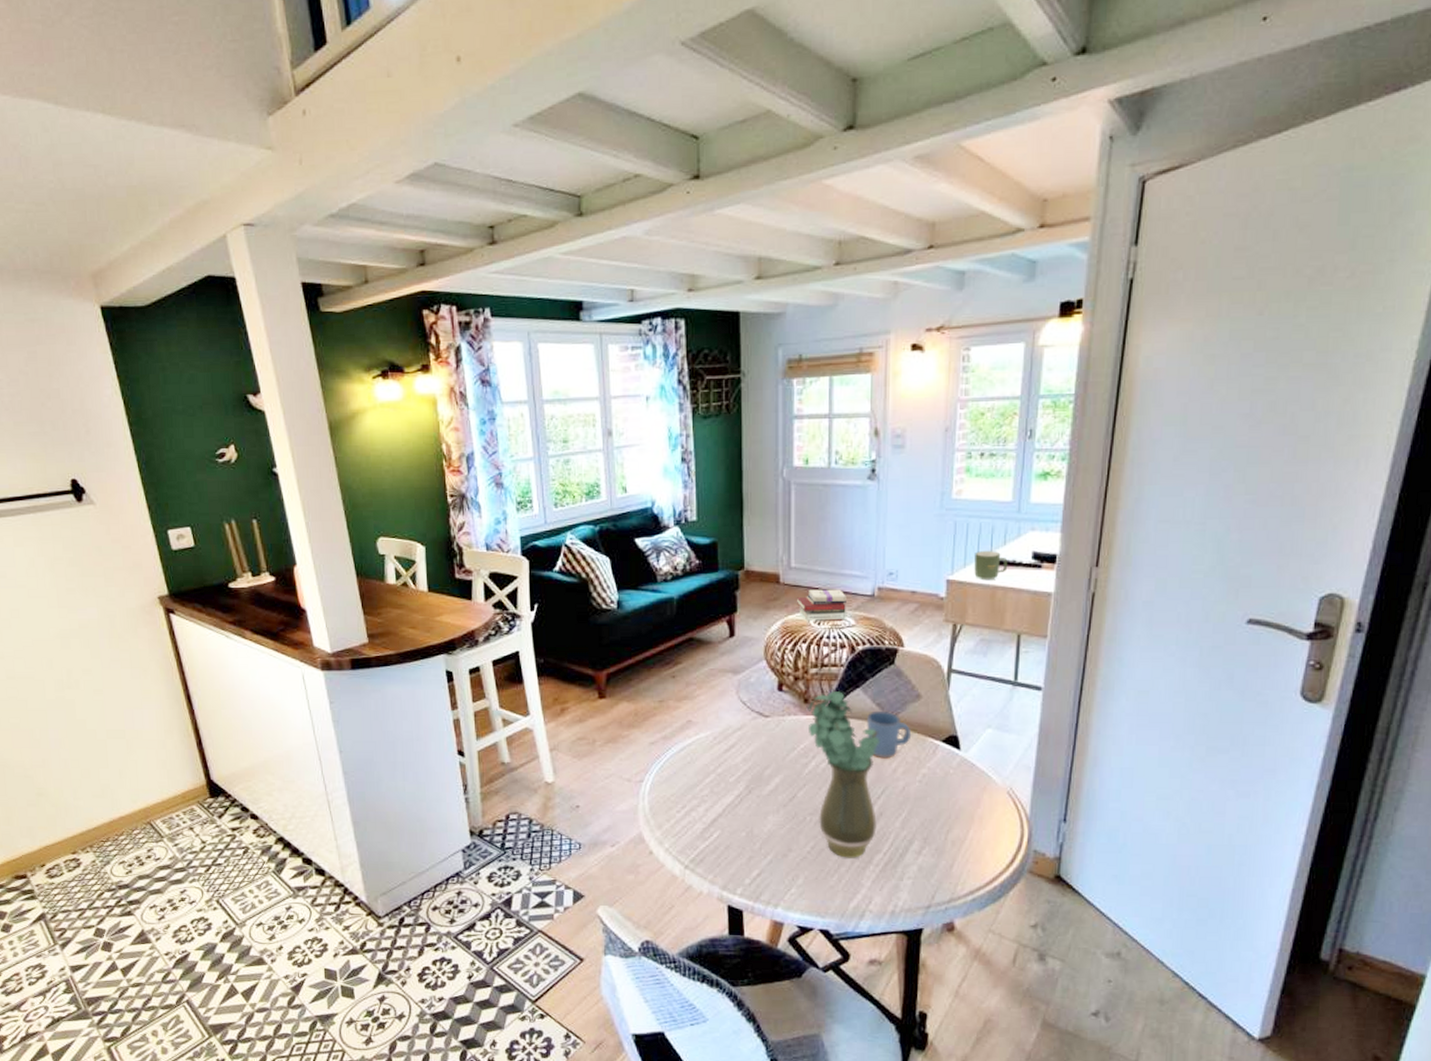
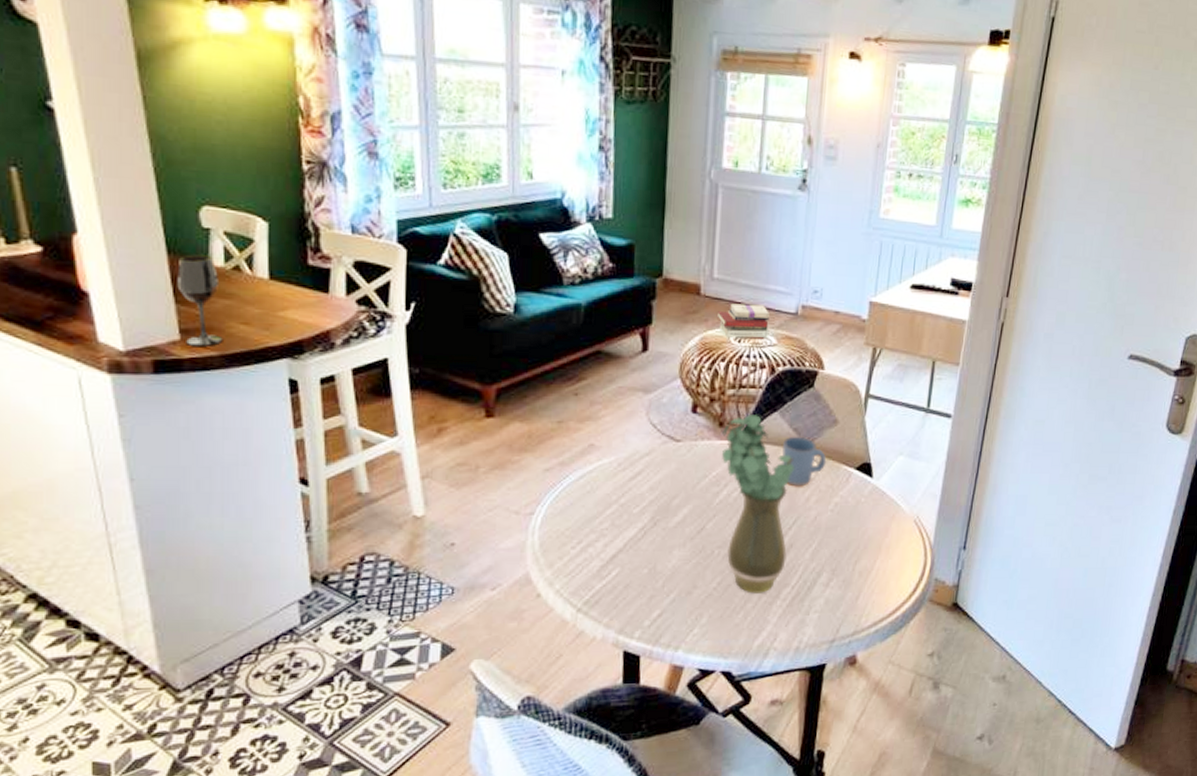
wine glass: none [363,576,398,648] -> present [177,254,223,347]
mug: present [974,551,1008,579] -> none [896,274,928,304]

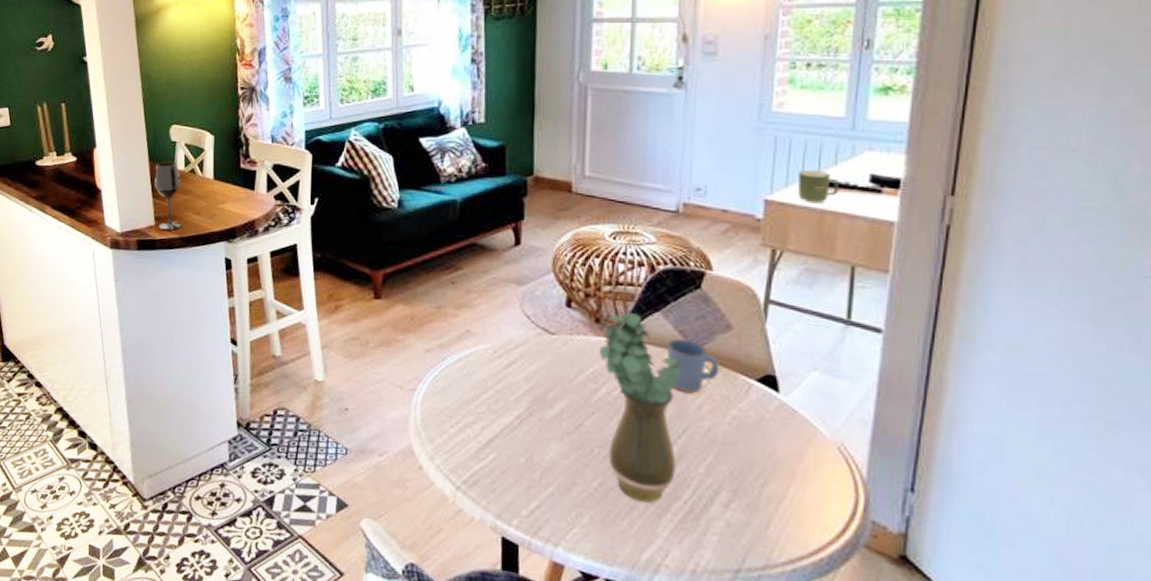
books: present [716,303,770,339] -> none [589,200,647,237]
mug: none [896,274,928,304] -> present [798,170,840,203]

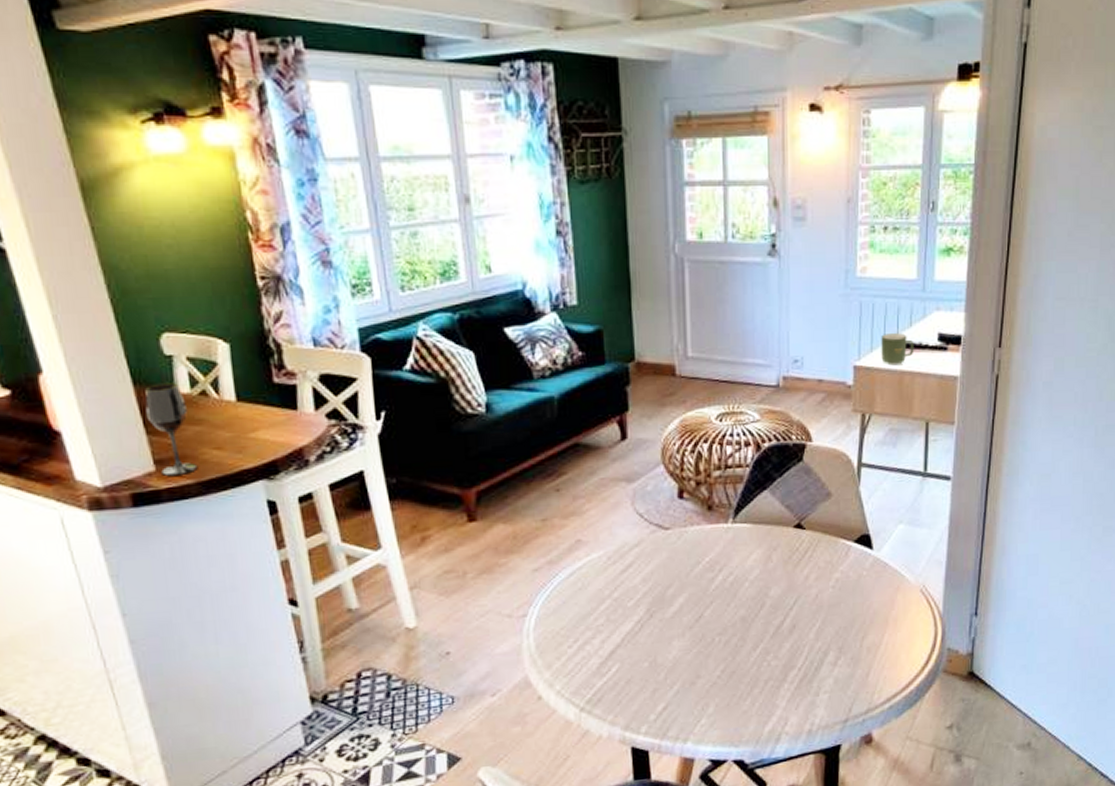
vase: present [599,305,681,503] -> none [712,488,790,679]
mug: present [666,338,720,393] -> none [775,512,823,565]

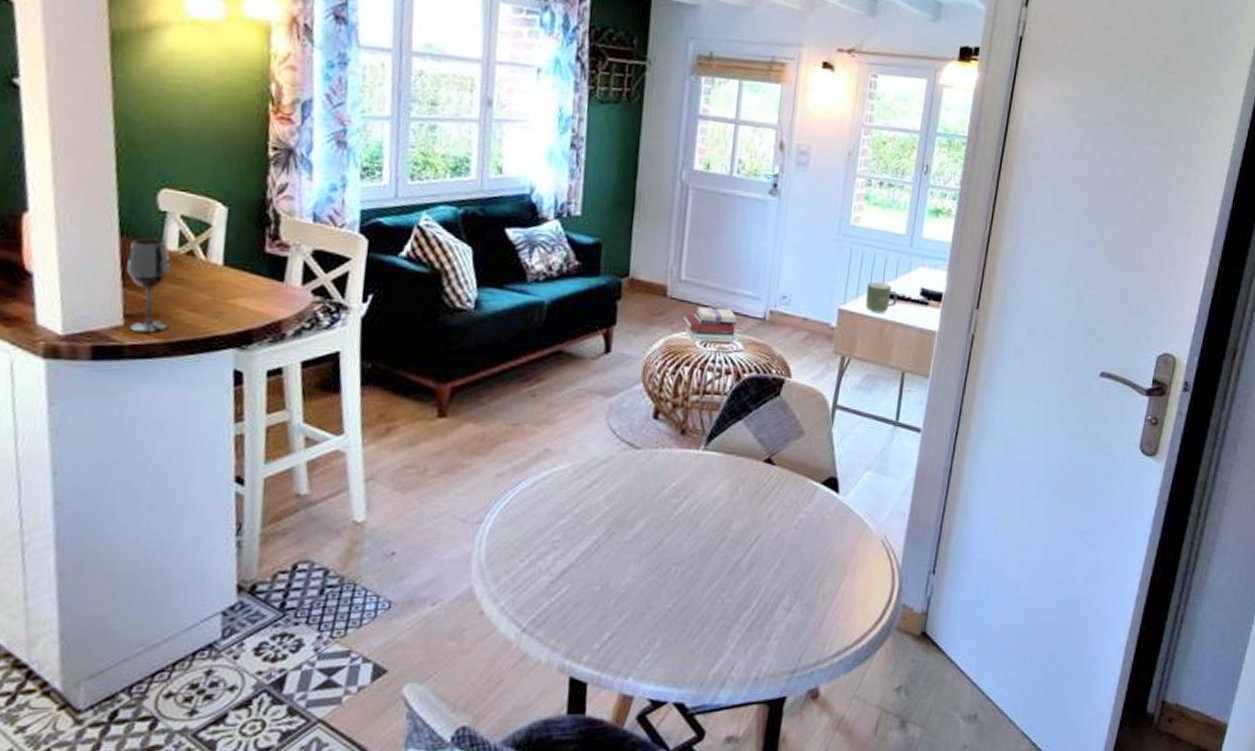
books: none [694,380,752,418] -> present [682,306,737,344]

